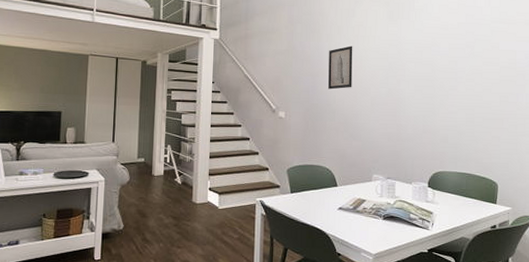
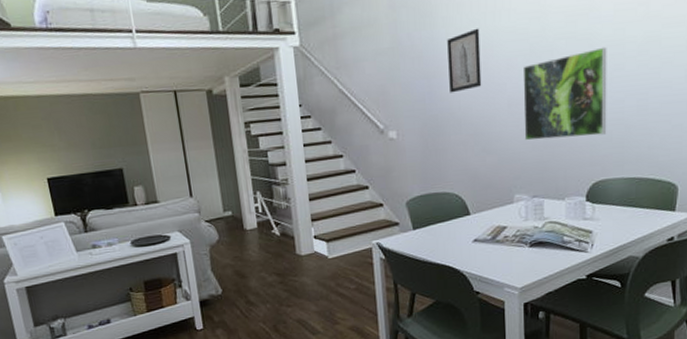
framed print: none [382,72,444,136] -> present [522,46,607,141]

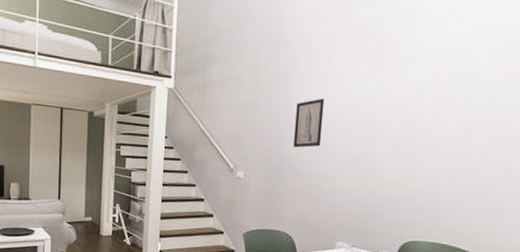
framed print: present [522,46,607,141] -> none [351,130,428,203]

